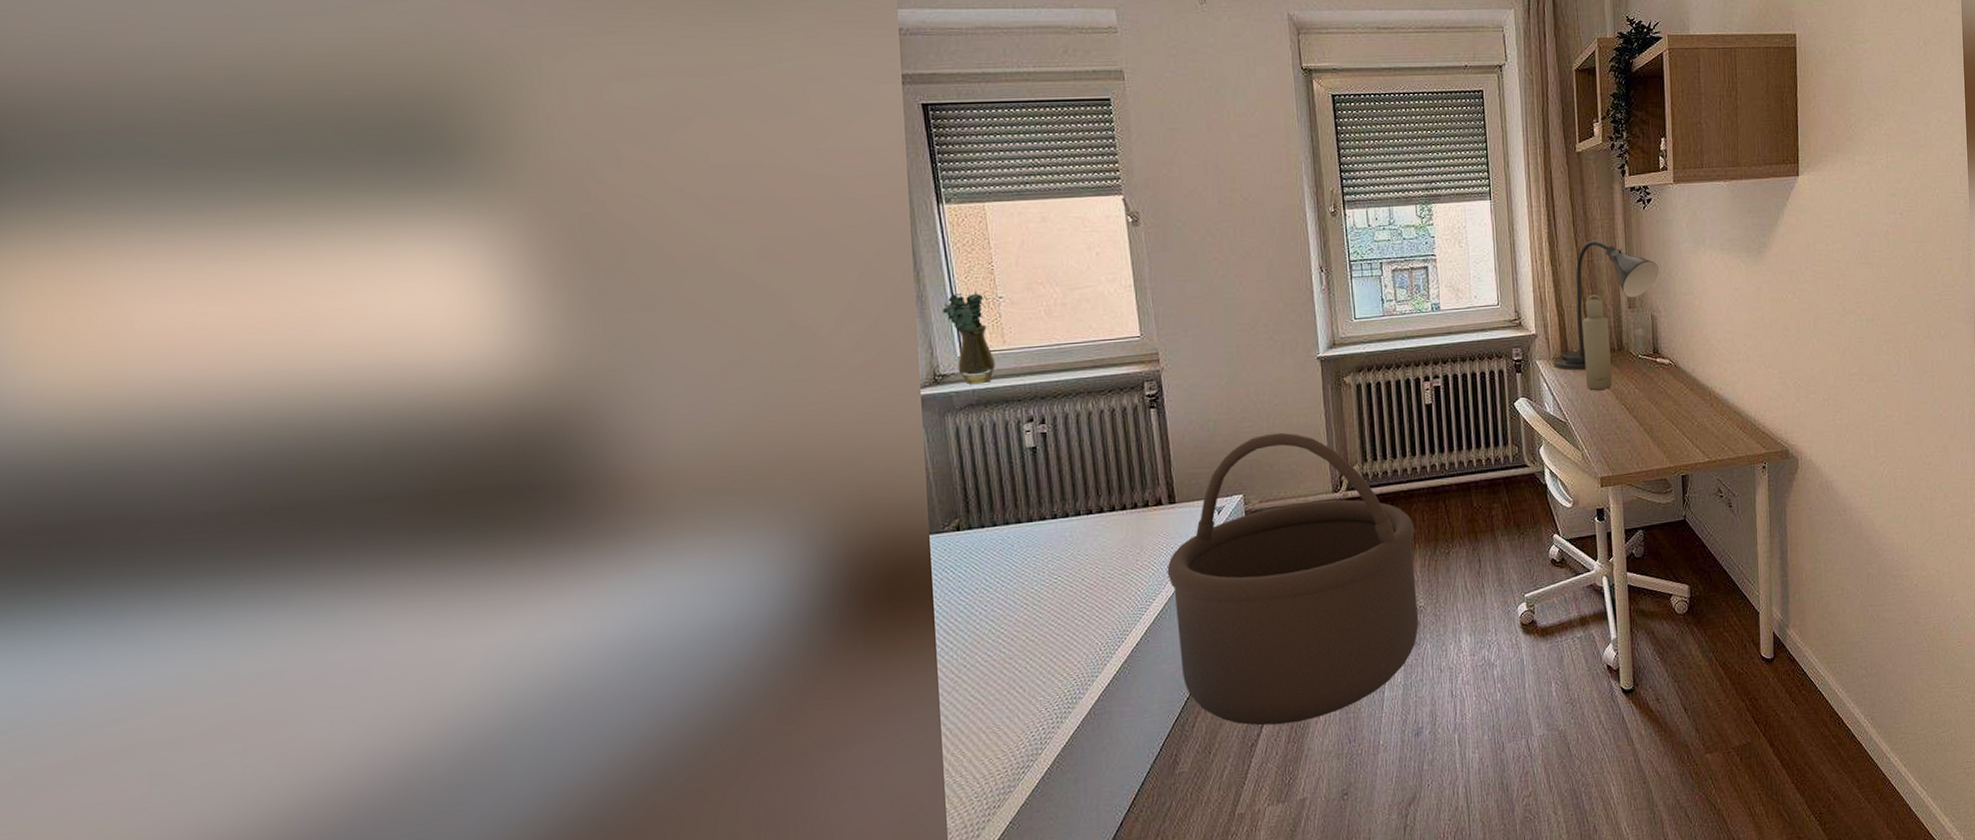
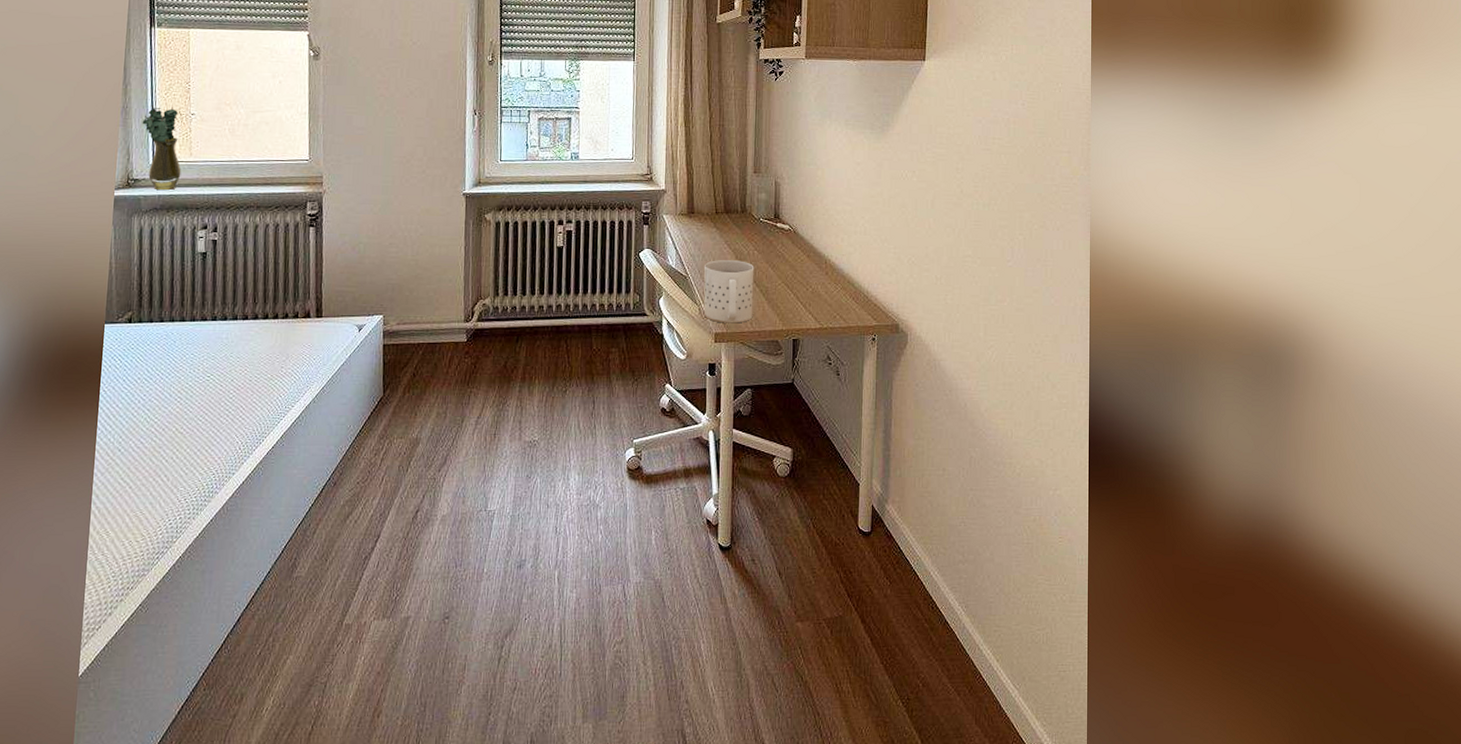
basket: present [1167,432,1419,726] -> none [307,260,536,541]
desk lamp: present [1553,240,1659,371] -> none [679,106,785,227]
bottle: present [1583,294,1612,390] -> none [708,157,735,248]
mug: none [1583,400,1639,467] -> present [703,260,754,324]

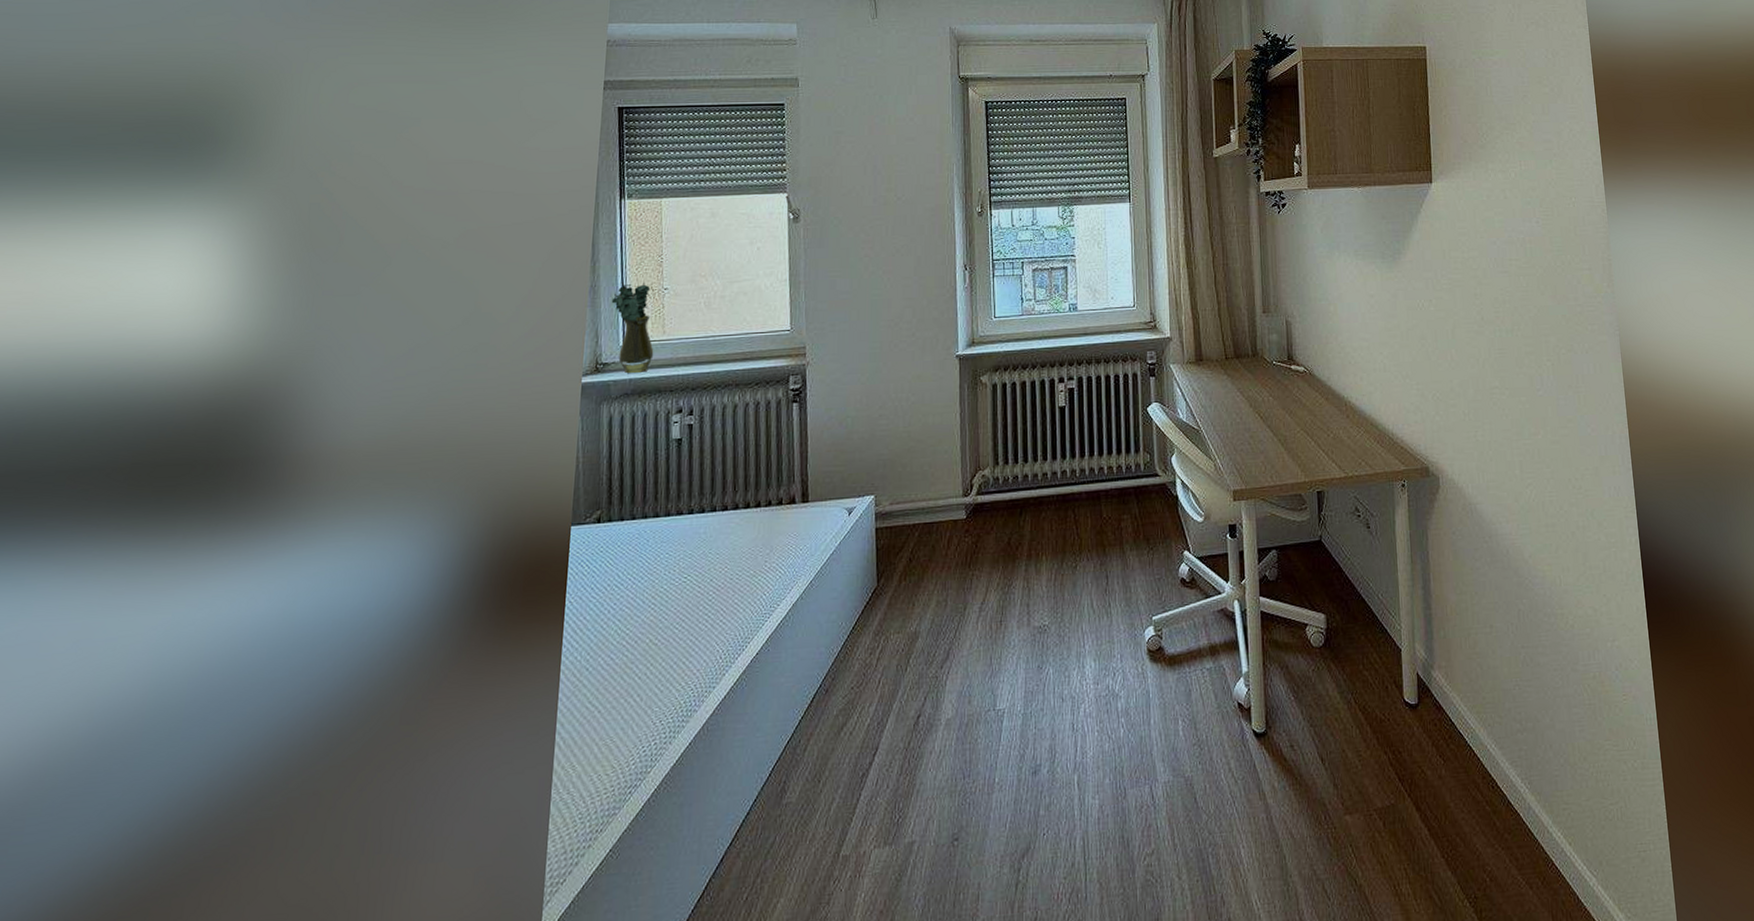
mug: present [703,260,754,324] -> none [1216,409,1273,479]

